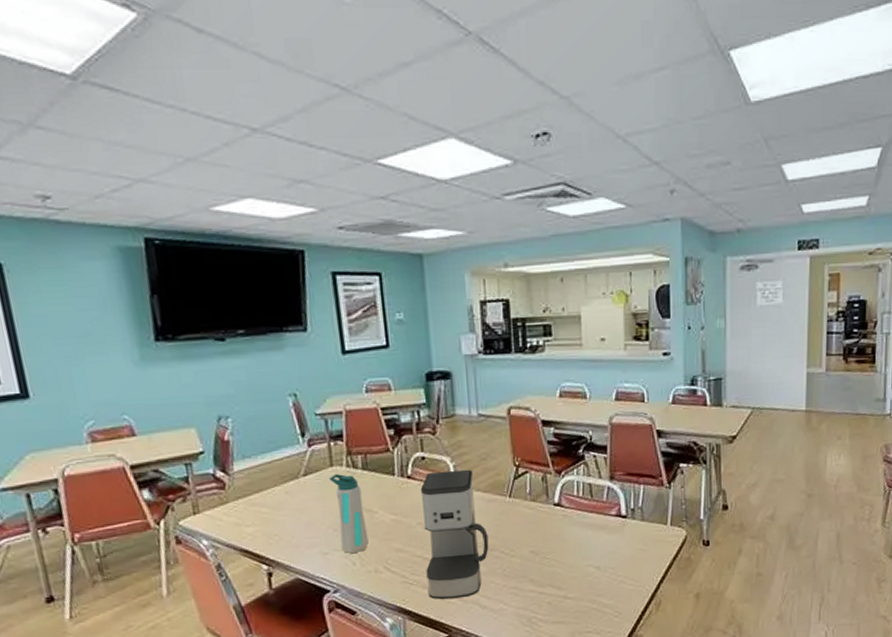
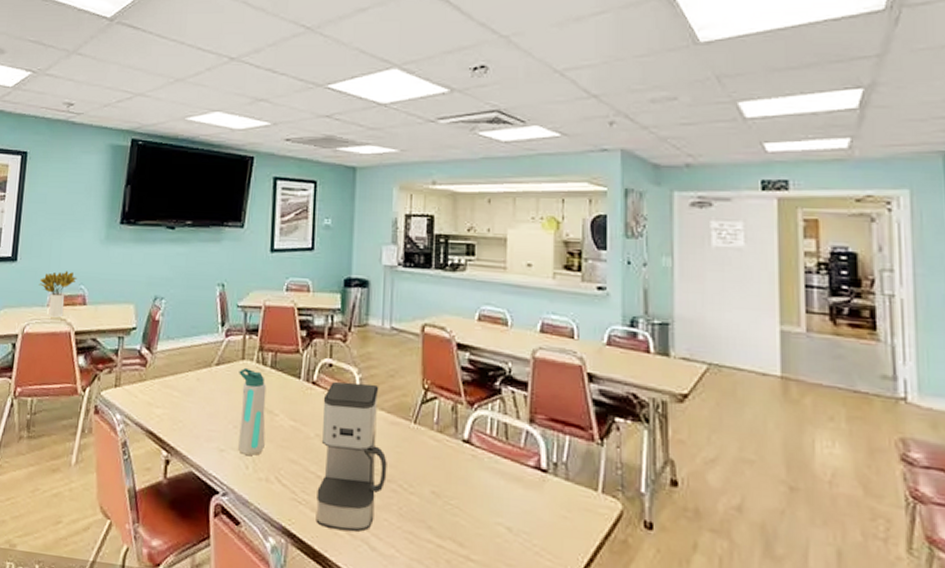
flower bouquet: none [67,401,116,456] -> present [39,270,77,319]

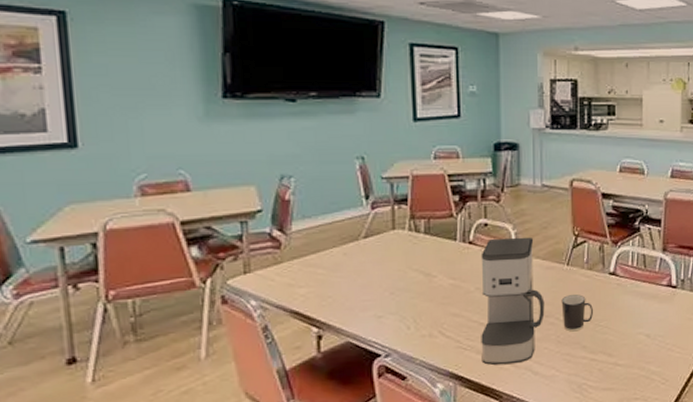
flower bouquet: present [39,270,77,319] -> none [117,155,172,210]
water bottle: present [237,367,267,456] -> none [390,236,425,318]
mug: none [405,459,442,506] -> present [561,294,593,332]

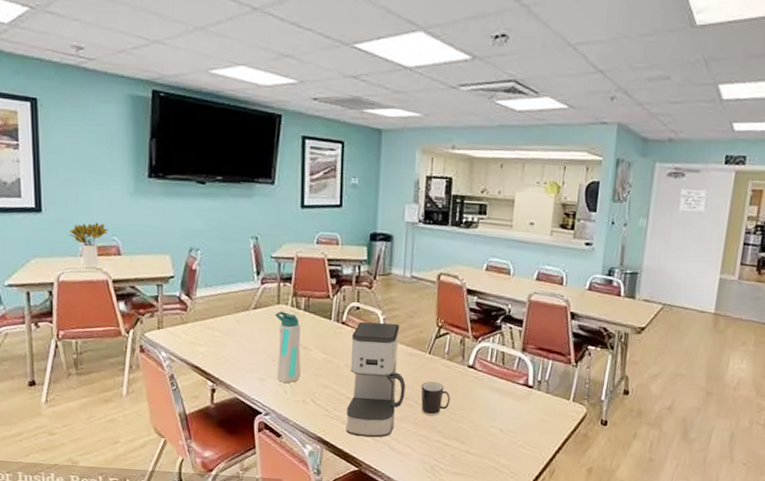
flower bouquet: none [117,155,172,210] -> present [69,222,108,268]
water bottle: none [390,236,425,318] -> present [275,310,301,384]

